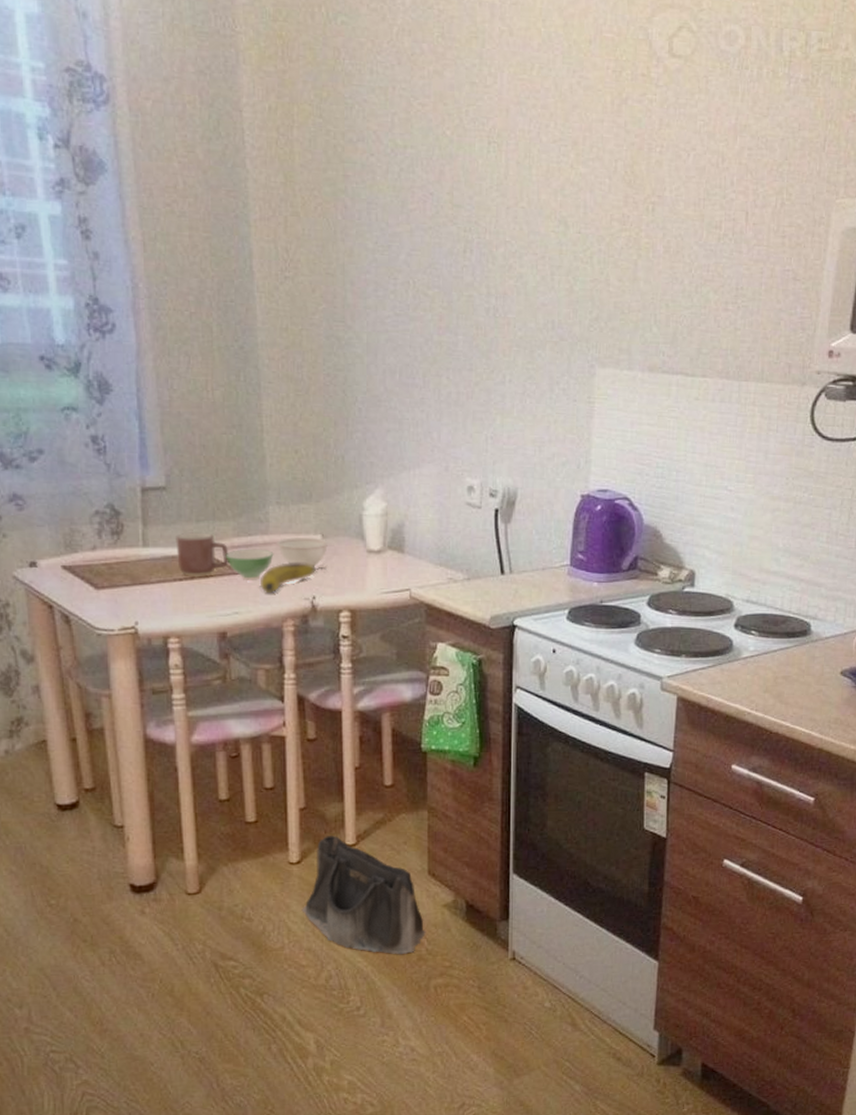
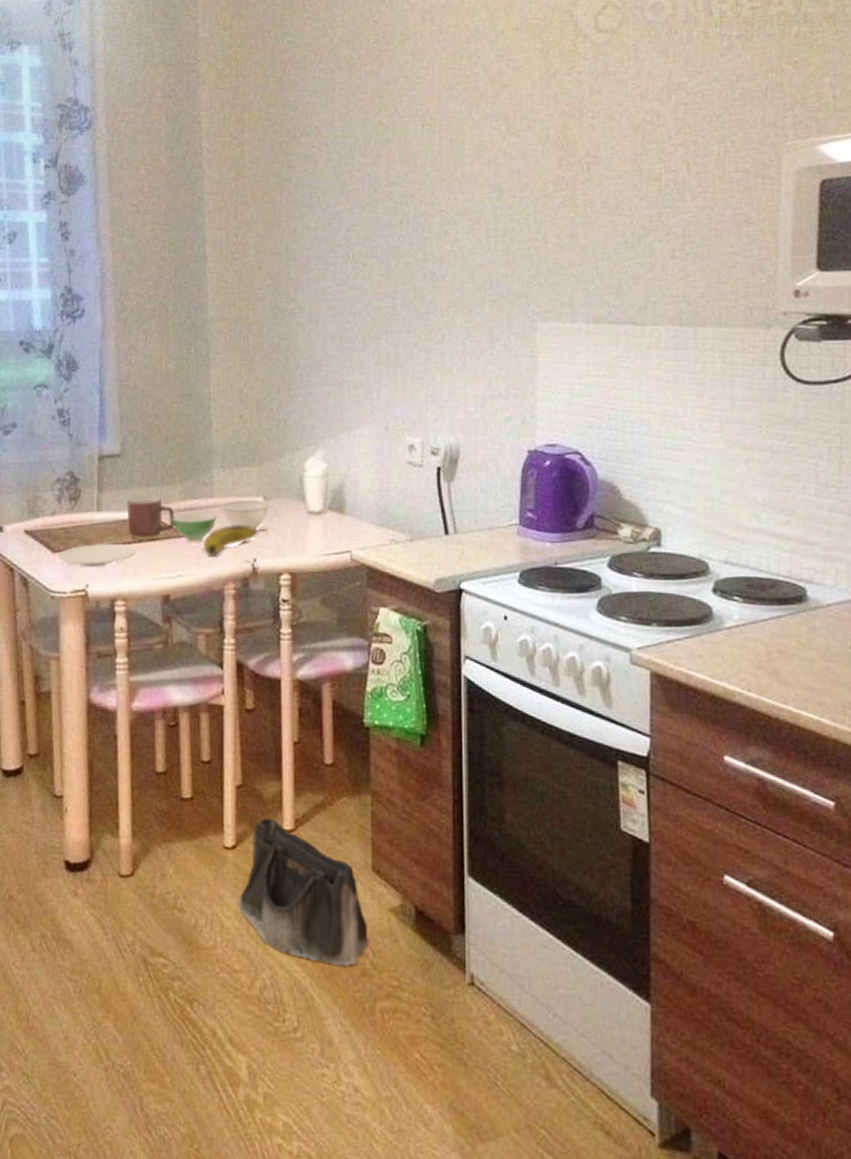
plate: none [102,580,189,603] -> present [57,543,137,566]

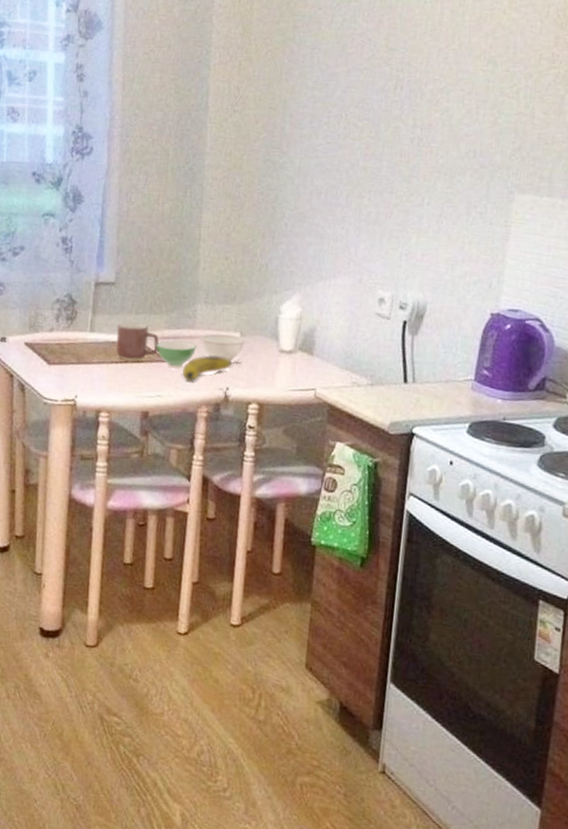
plate: present [57,543,137,566] -> none [52,360,123,380]
saddlebag: present [236,818,371,967] -> none [183,612,298,745]

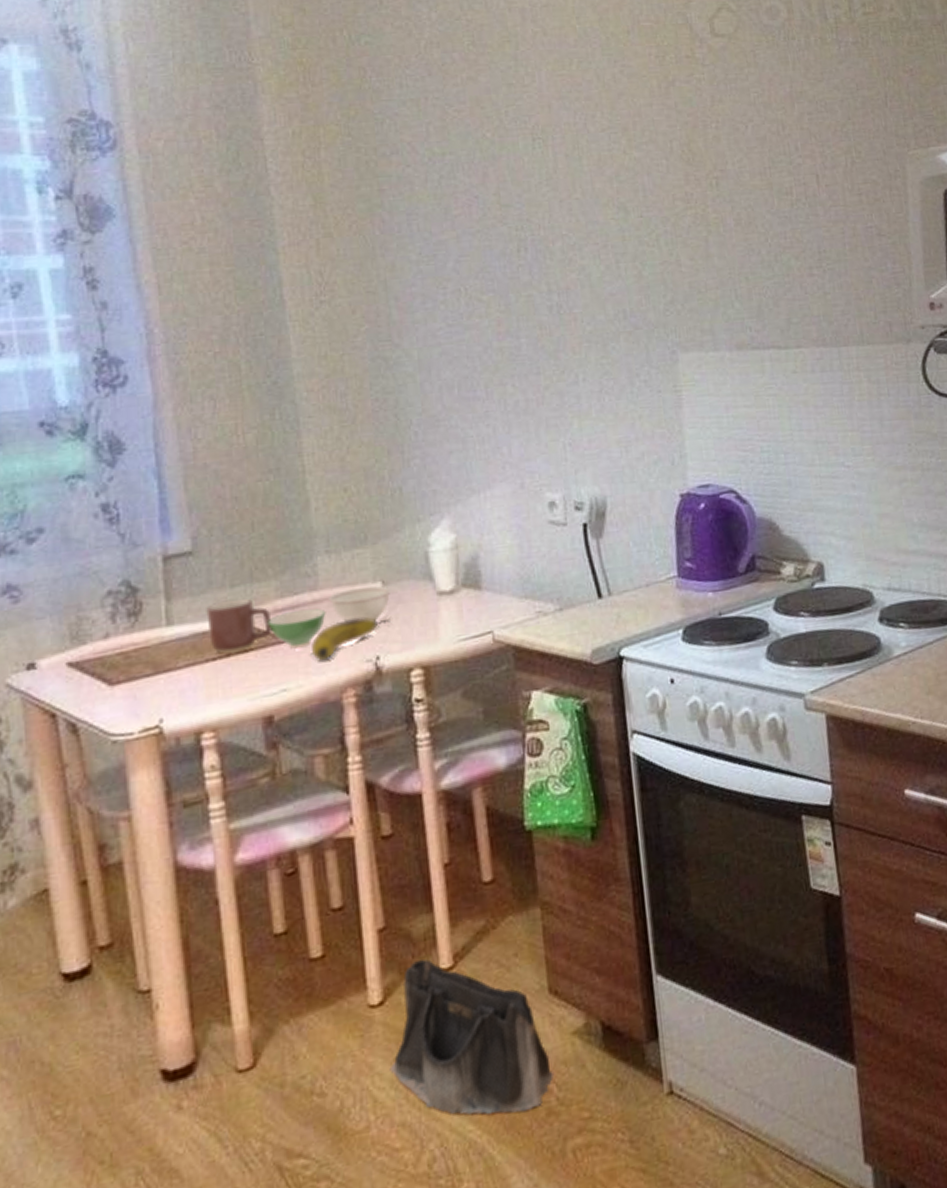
saddlebag: none [183,612,298,745] -> present [389,959,555,1115]

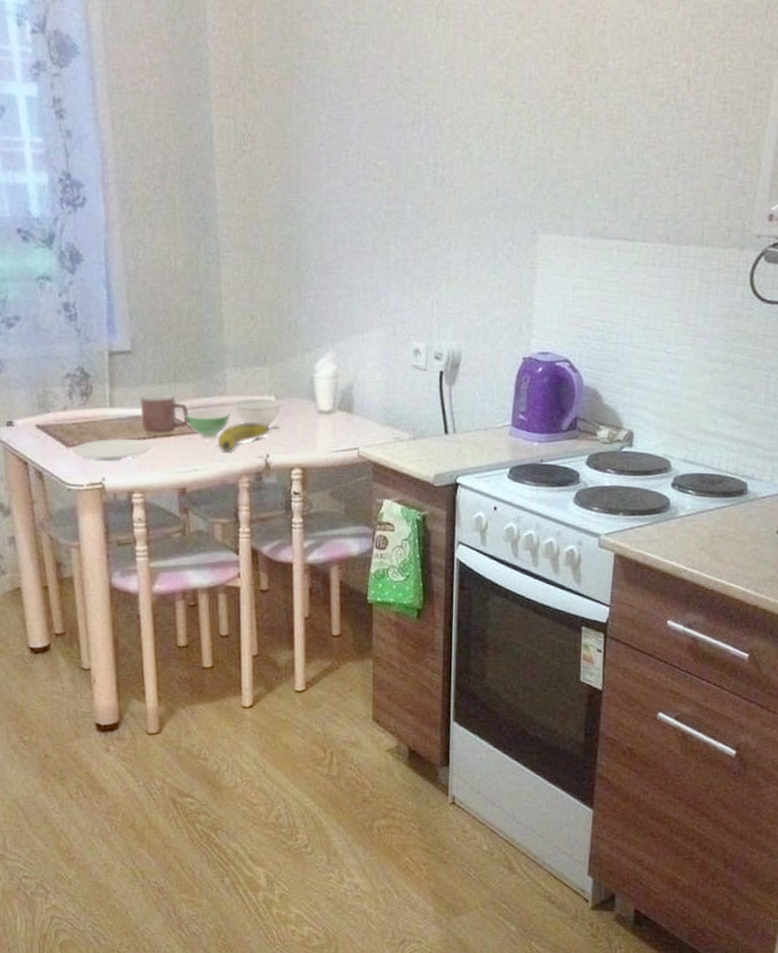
plate: none [117,661,225,697] -> present [72,439,152,461]
saddlebag: present [389,959,555,1115] -> none [254,682,371,797]

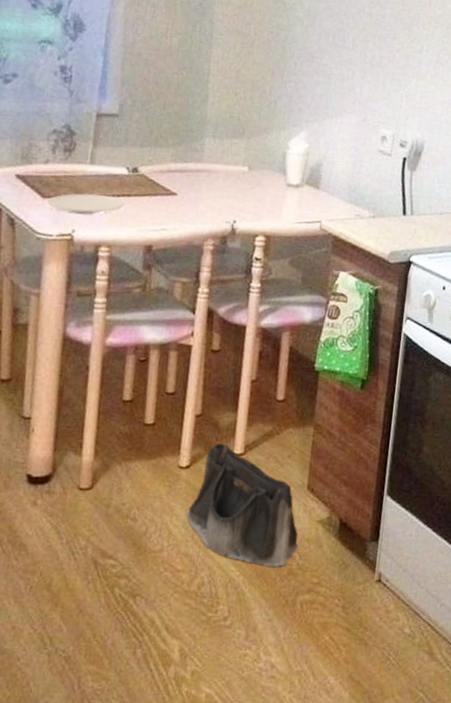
mug: present [140,394,188,436] -> none [118,155,165,195]
bowl: present [185,409,231,439] -> none [161,174,205,202]
fruit: present [217,422,280,451] -> none [187,188,249,214]
bowl: present [233,399,281,427] -> none [208,167,253,195]
saddlebag: none [254,682,371,797] -> present [184,443,300,568]

